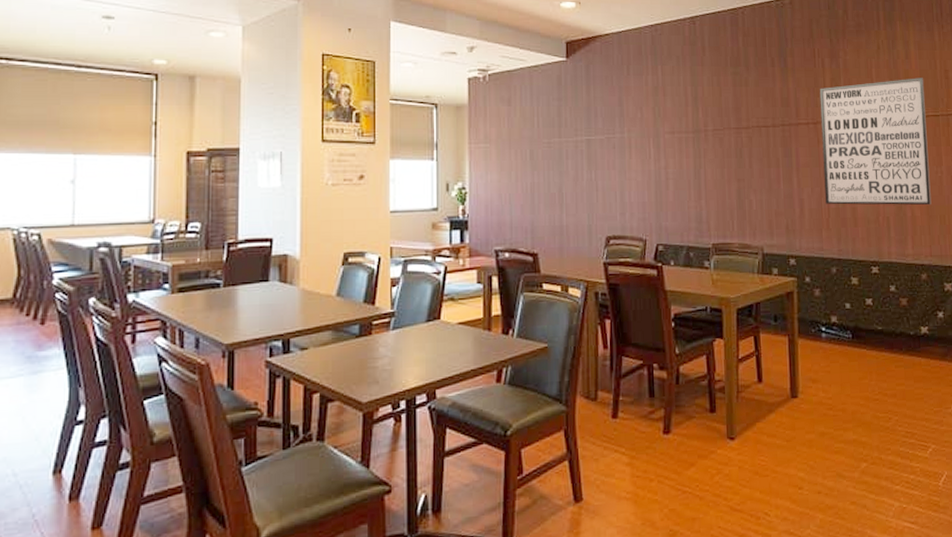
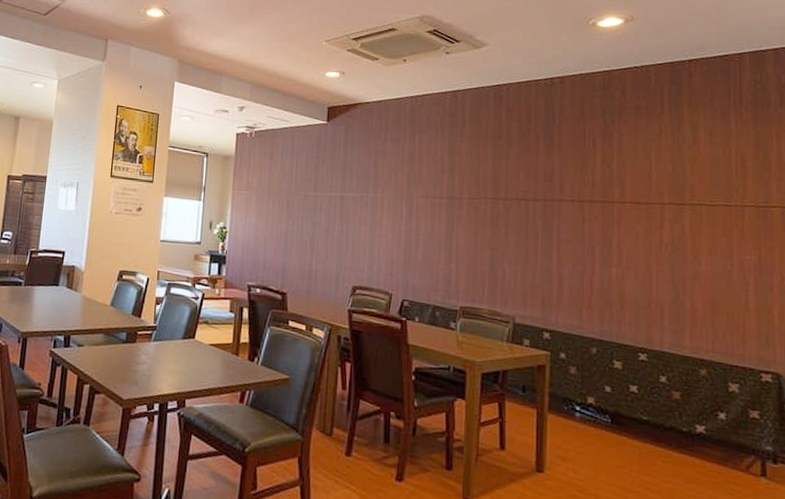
wall art: present [819,78,932,205] -> none [588,164,717,299]

